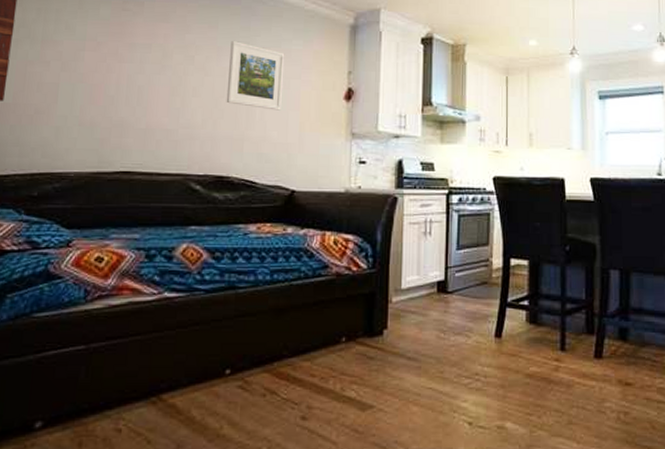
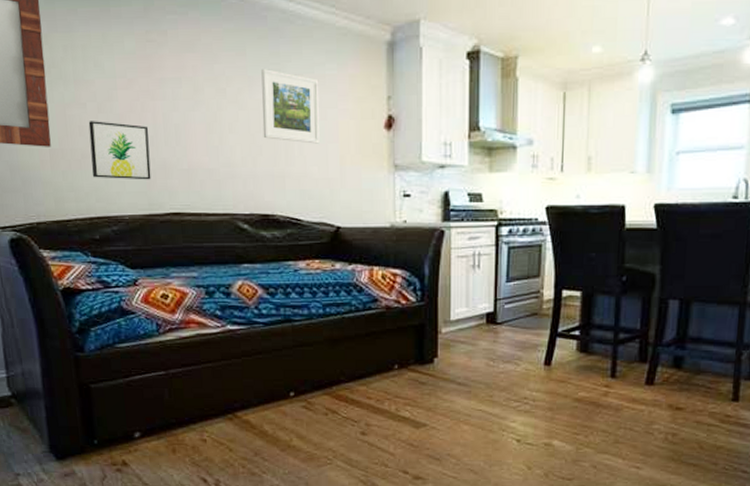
wall art: none [42,78,111,138] -> present [88,121,151,180]

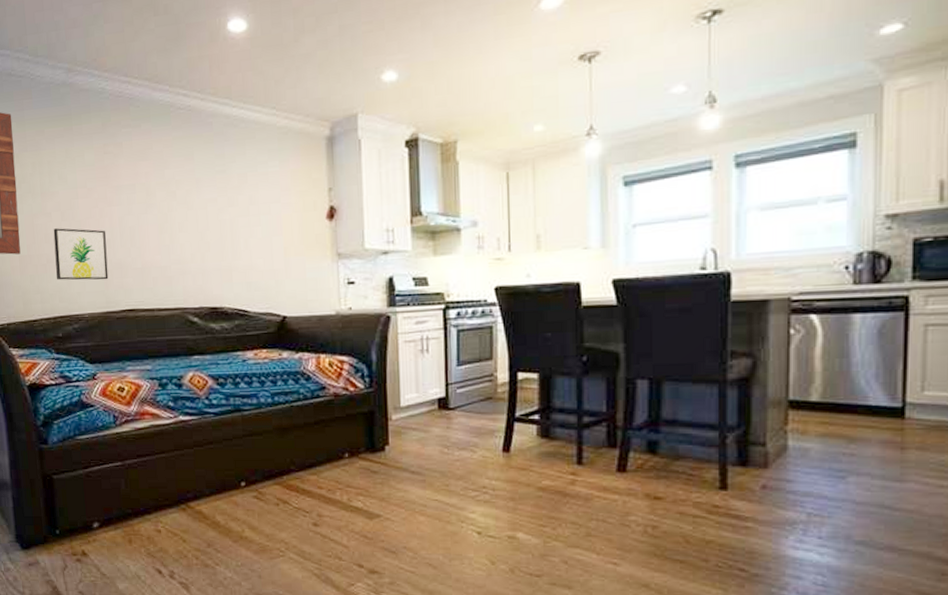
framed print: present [261,68,320,144] -> none [208,169,264,238]

